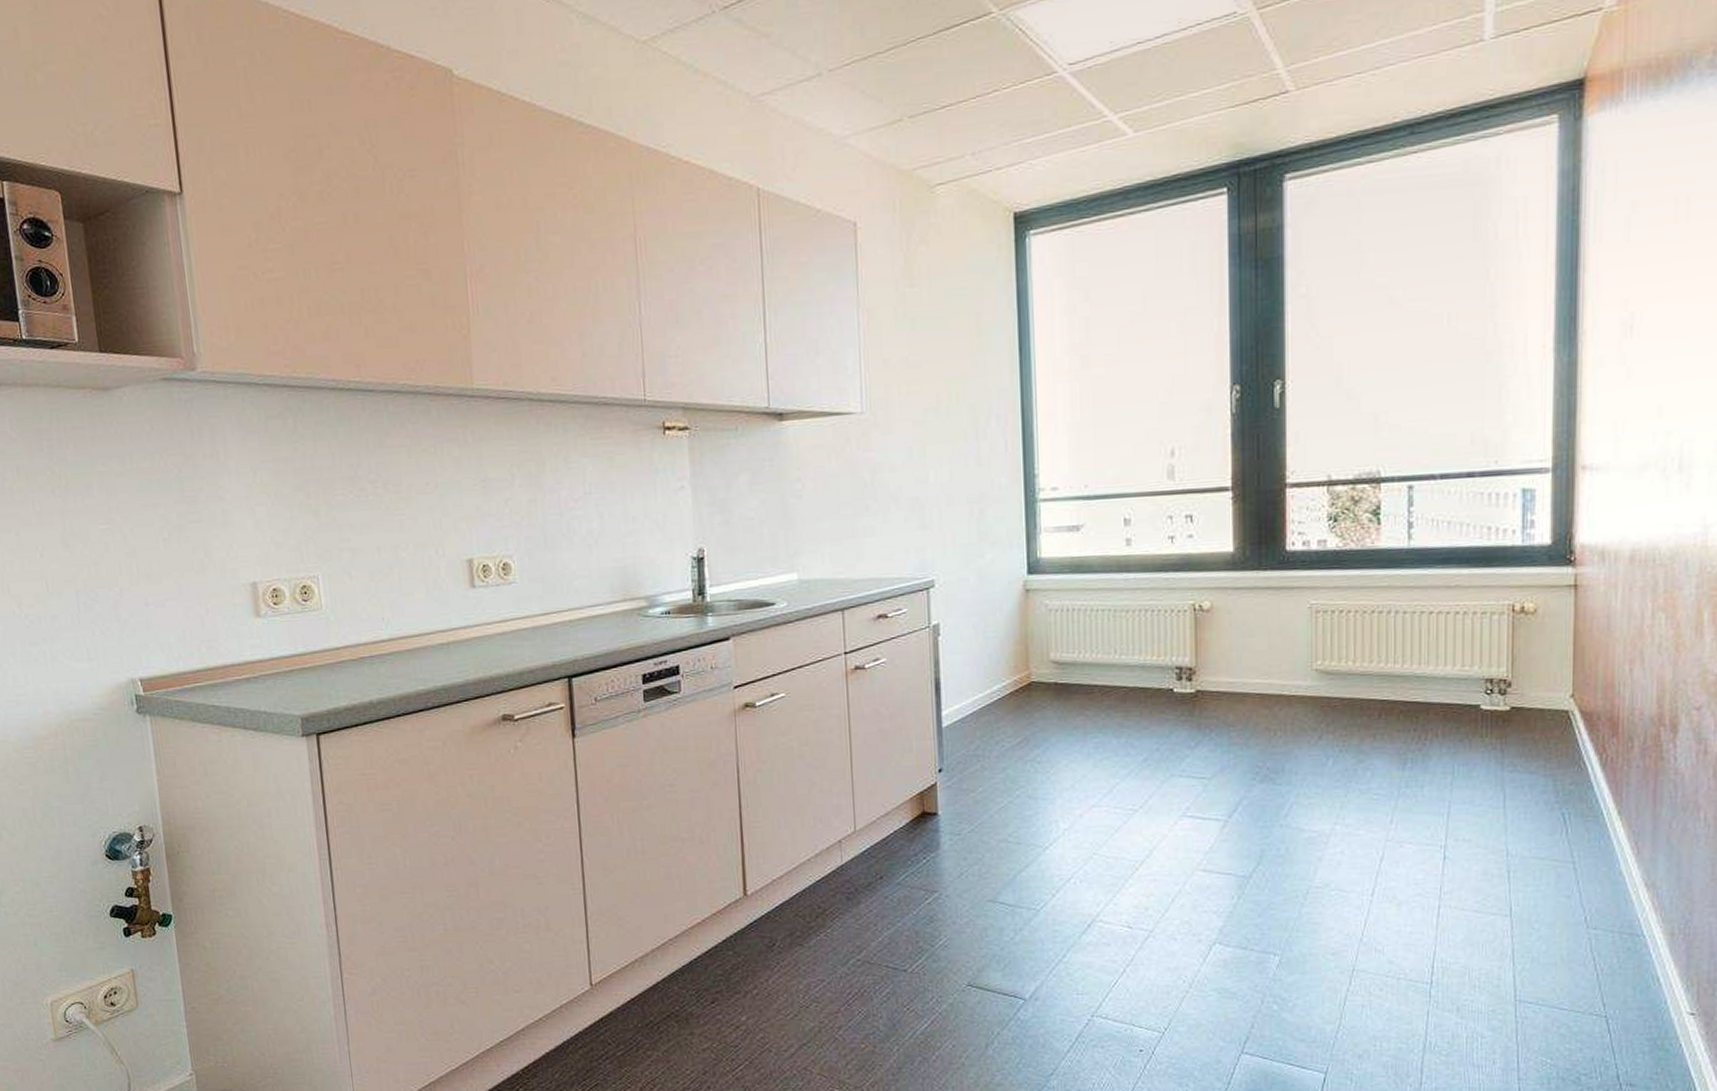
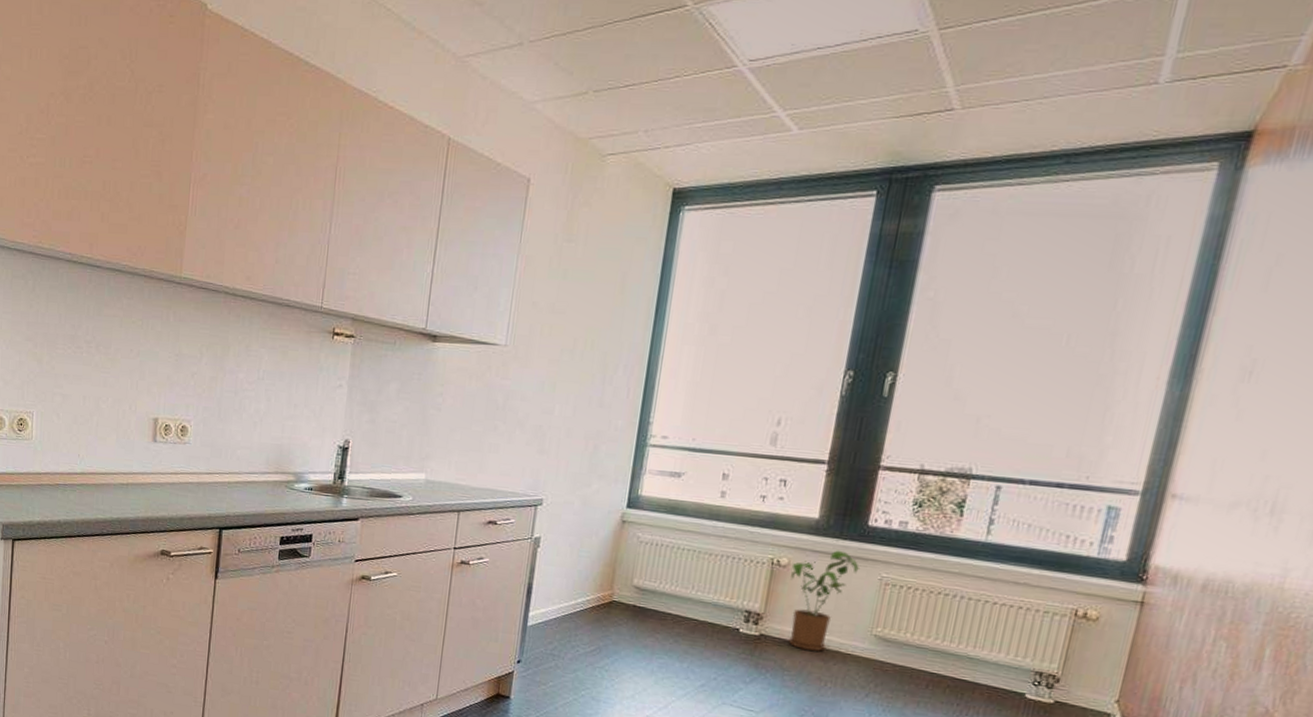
house plant: none [1217,583,1287,699] -> present [789,550,861,651]

